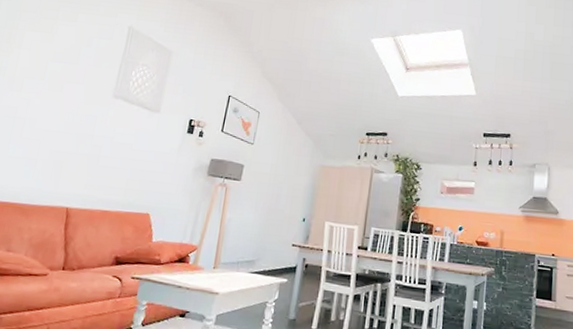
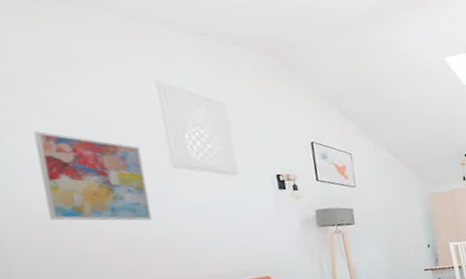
wall art: none [10,52,96,139] -> present [33,131,152,221]

